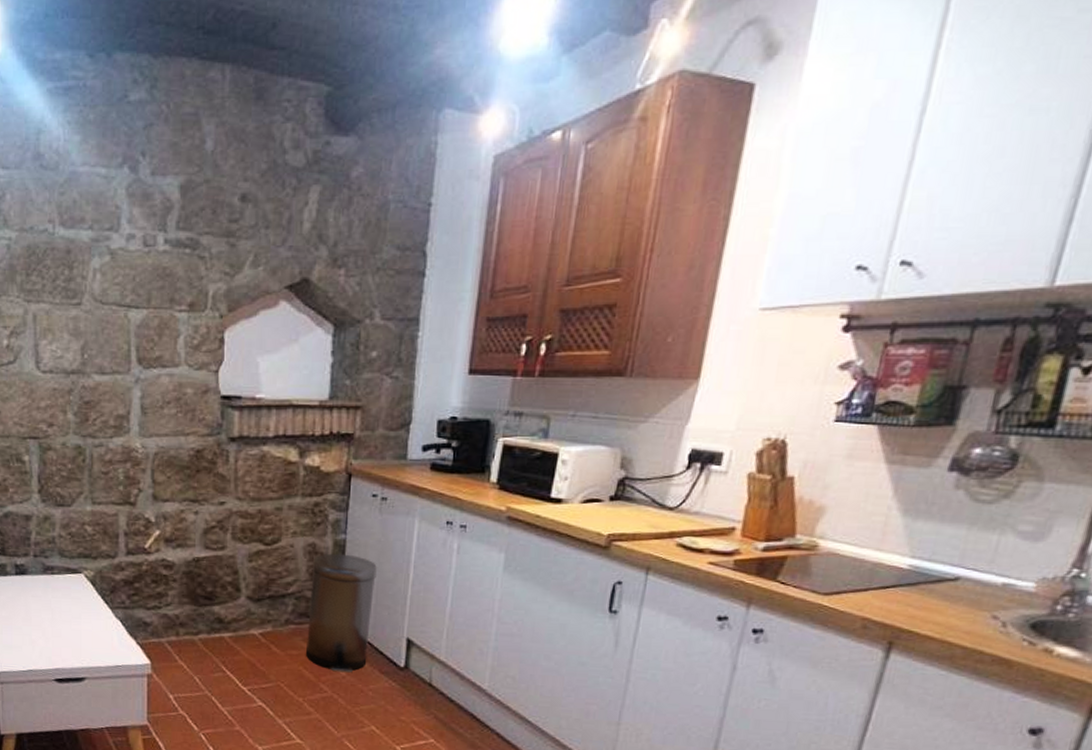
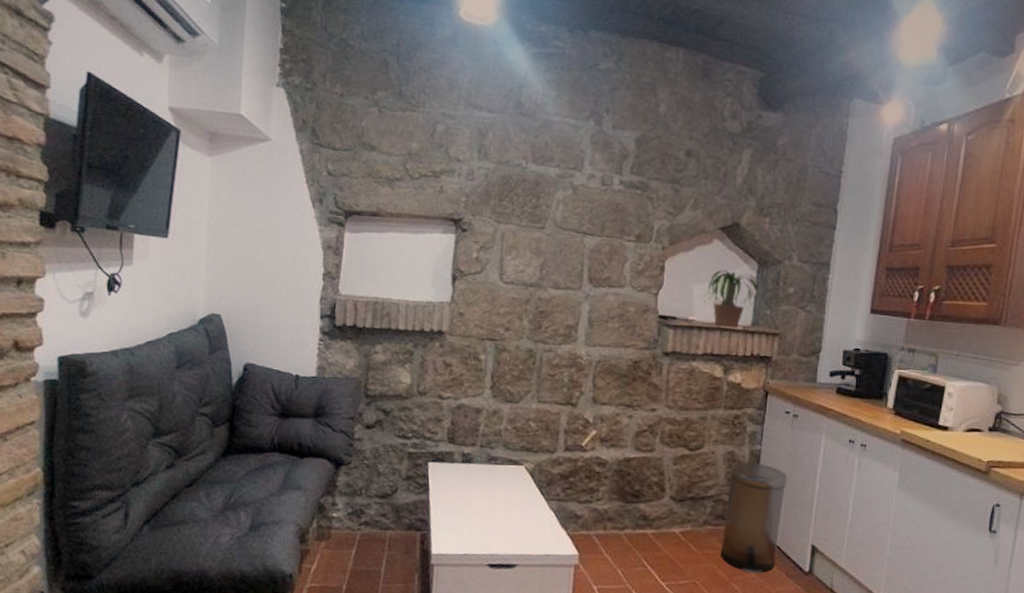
potted plant: none [272,336,335,404] -> present [704,269,759,329]

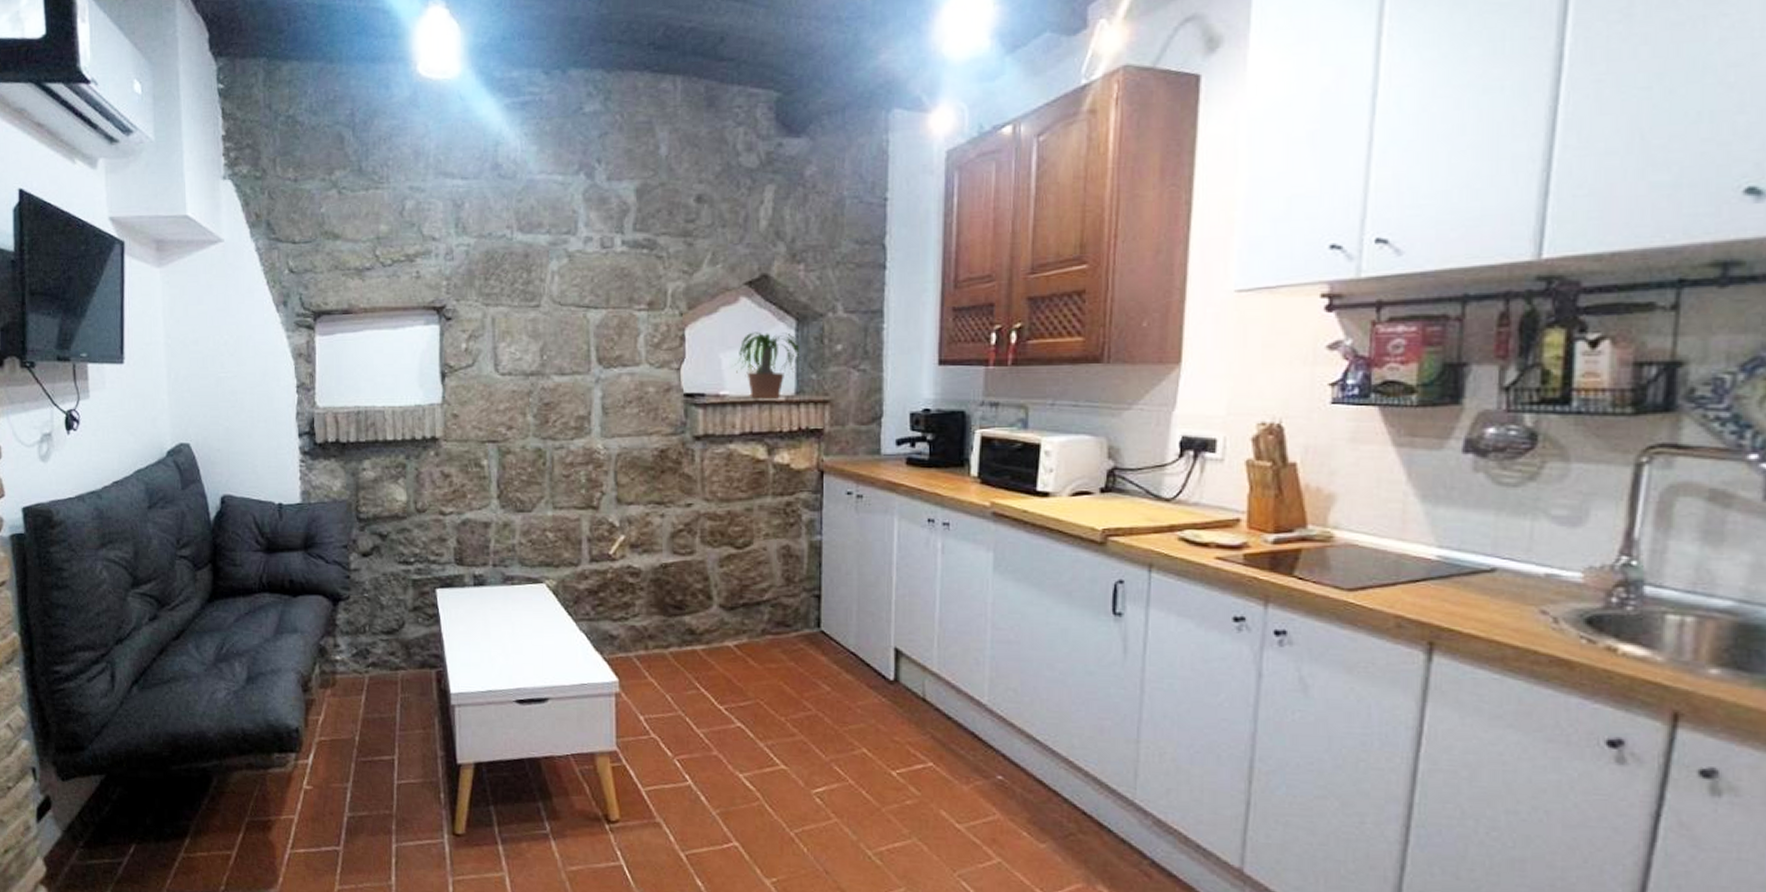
pedal bin: present [721,462,787,575] -> none [786,556,857,688]

